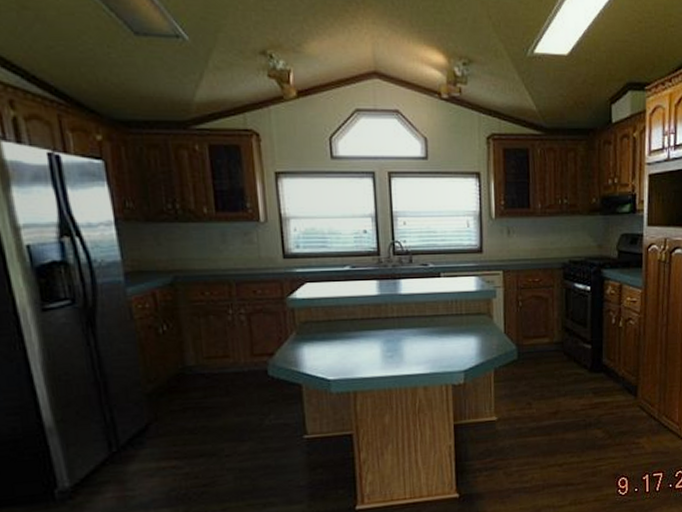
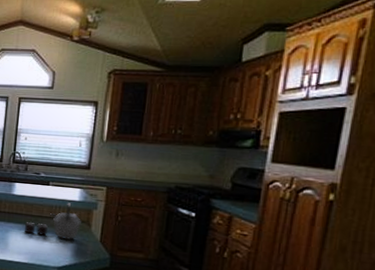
kettle: none [419,294,483,338] -> present [24,203,82,241]

